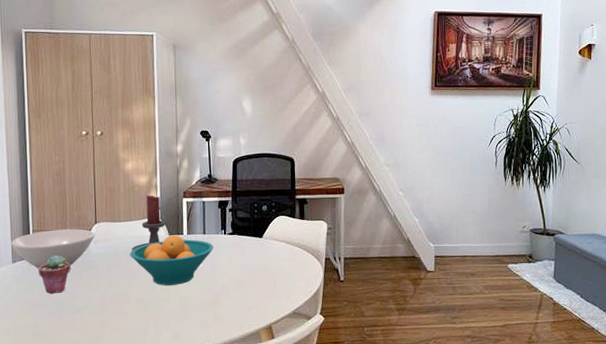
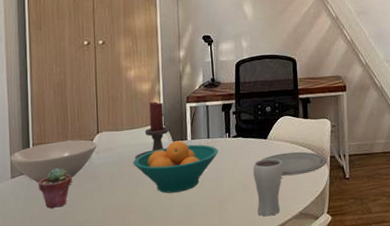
drinking glass: none [248,257,278,314] -> present [253,158,283,217]
plate: none [256,252,322,276] -> present [261,151,327,176]

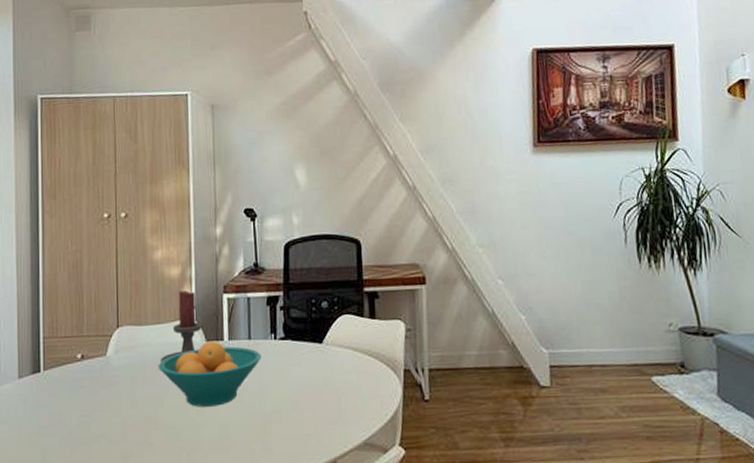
bowl: present [10,139,97,183] -> none [18,334,117,385]
potted succulent: present [39,168,72,208] -> none [49,369,87,418]
drinking glass: present [253,158,283,217] -> none [304,368,343,445]
plate: present [261,151,327,176] -> none [315,361,400,393]

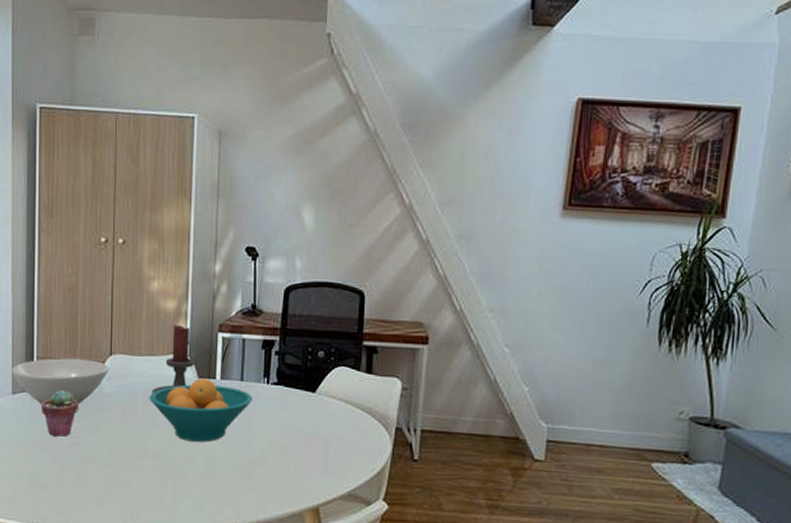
bowl: none [18,334,117,385] -> present [12,358,109,405]
potted succulent: none [49,369,87,418] -> present [42,390,78,437]

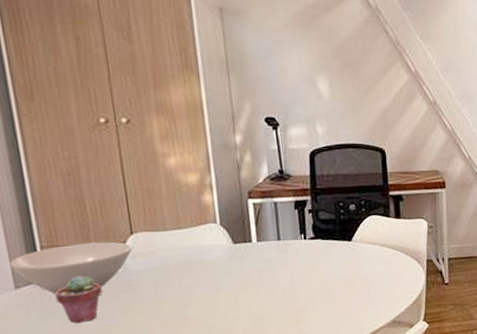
fruit bowl: present [149,378,253,442] -> none [182,243,292,303]
candle holder: present [152,325,196,394] -> none [184,197,228,265]

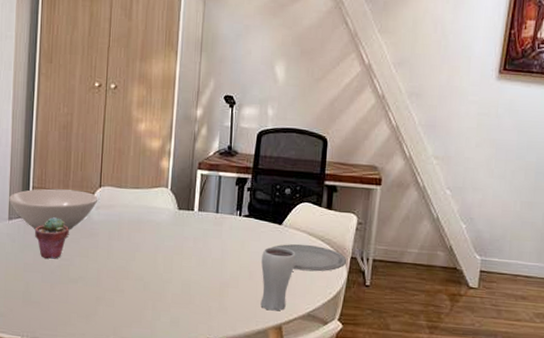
drinking glass: none [335,262,372,326] -> present [260,246,296,311]
plate: none [345,255,424,282] -> present [272,243,347,272]

